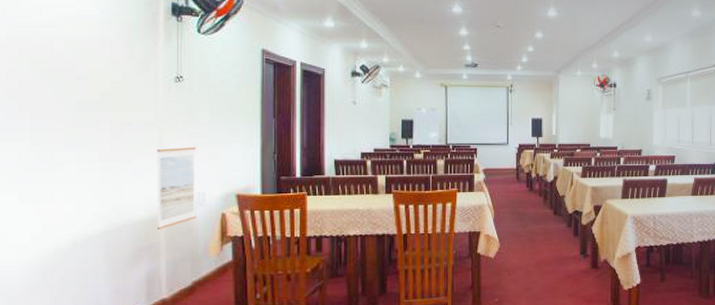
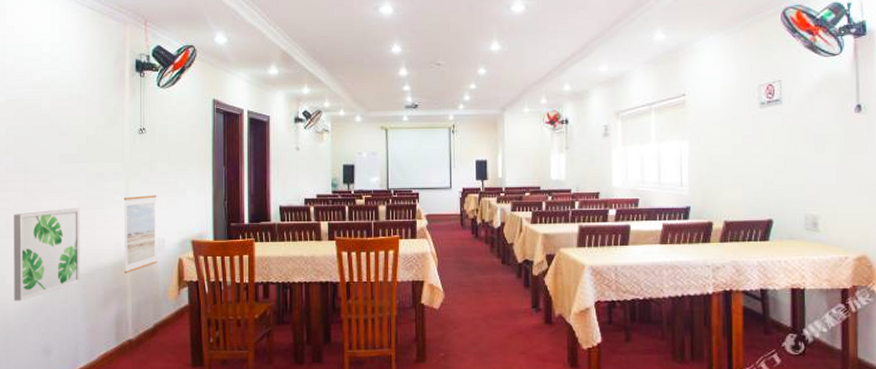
wall art: none [17,160,104,263] -> present [14,208,81,301]

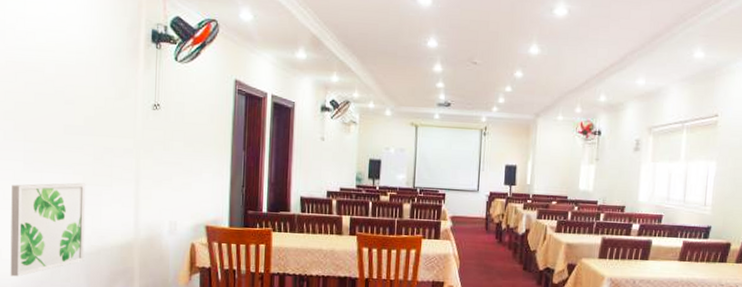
wall art: present [124,195,157,273] -> none [133,175,170,255]

